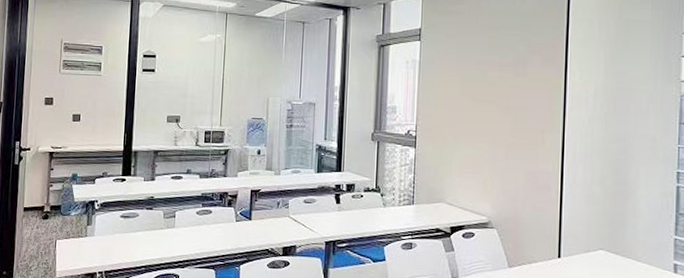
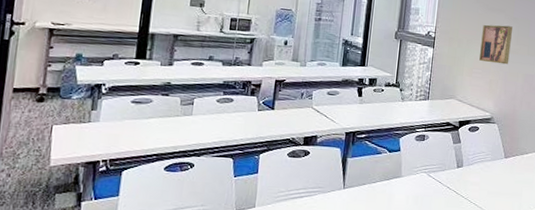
wall art: none [470,117,507,162] -> present [479,24,513,65]

